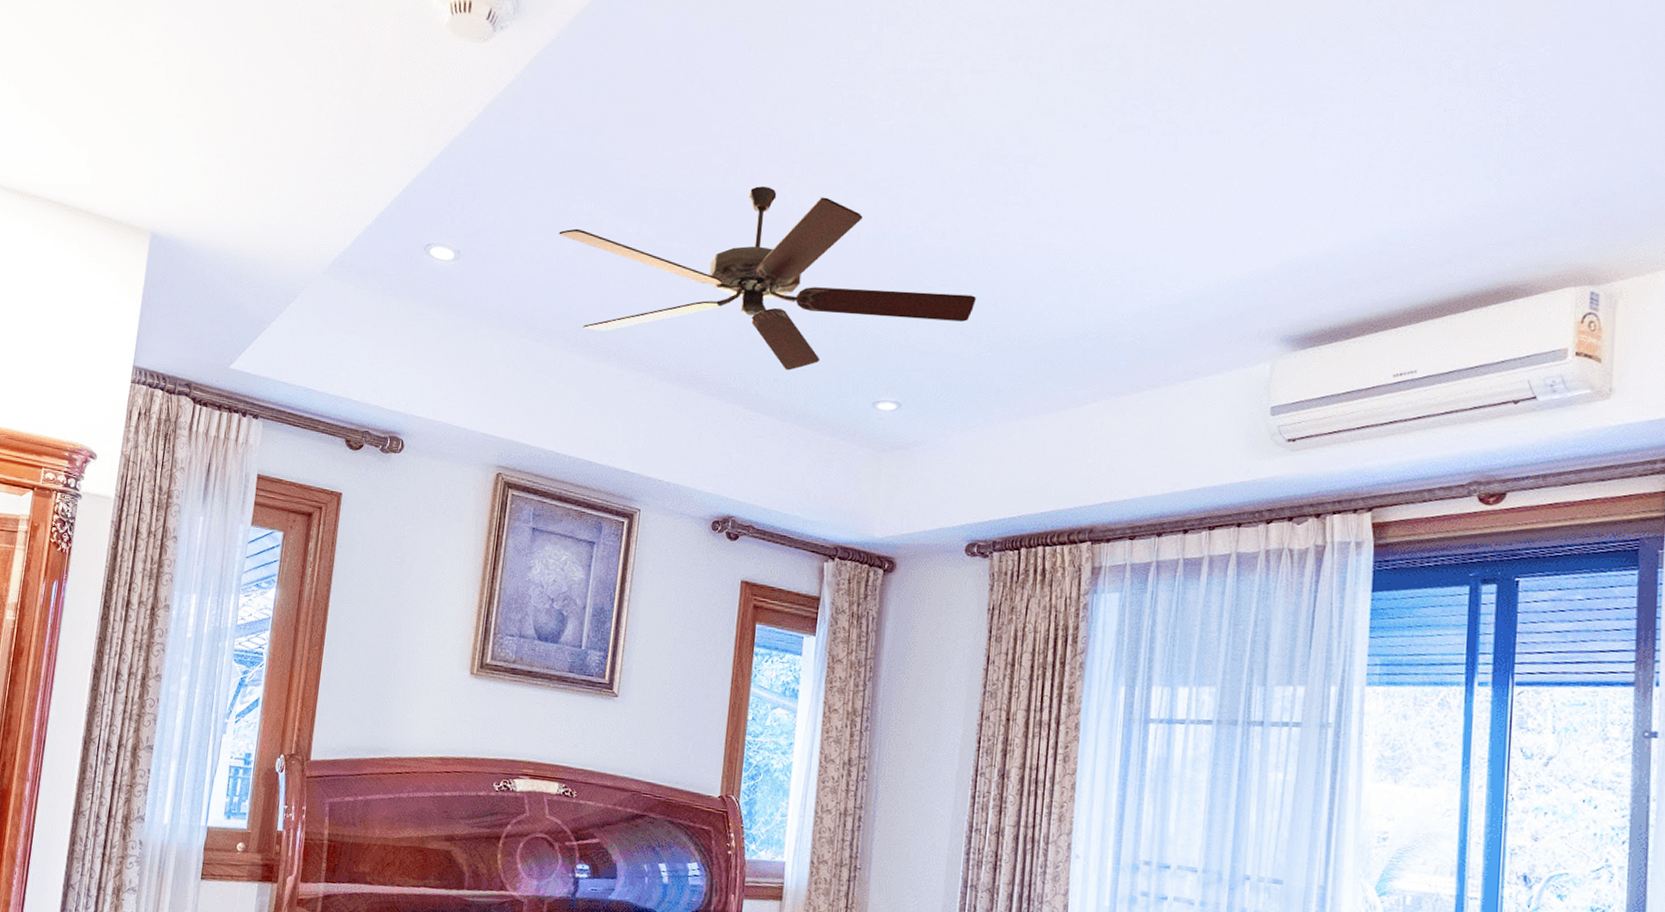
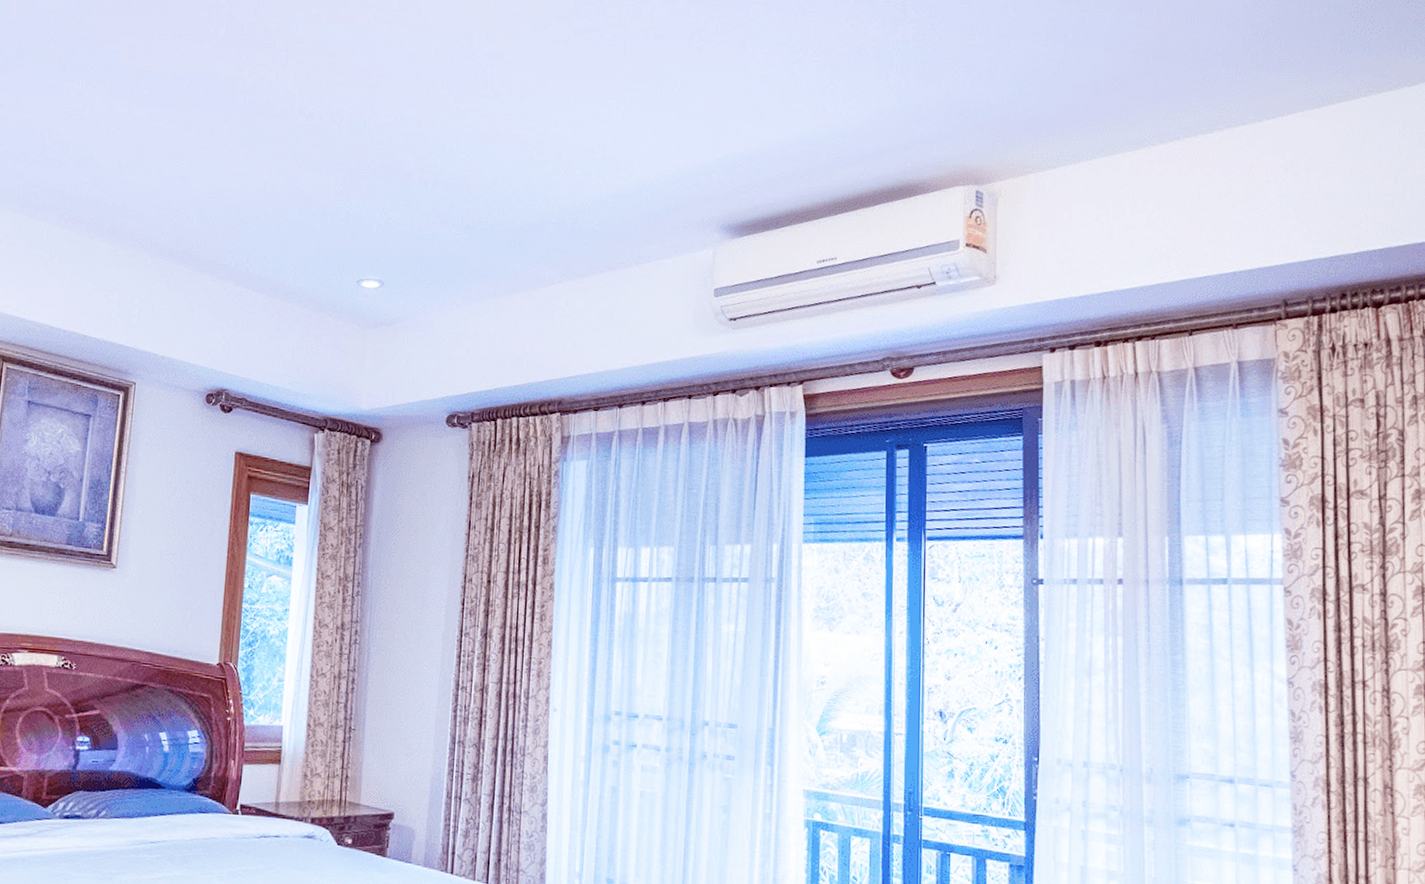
ceiling fan: present [559,186,976,371] -> none [51,71,451,249]

